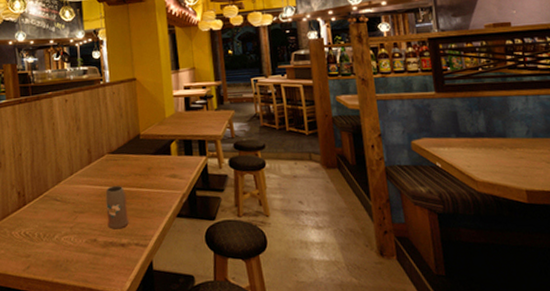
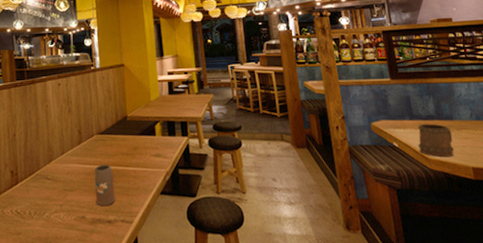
beer mug: none [463,141,507,179] -> present [417,123,455,158]

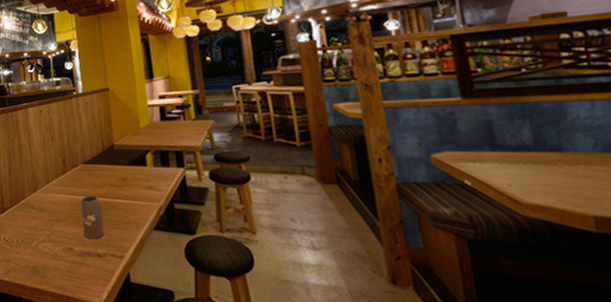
beer mug: present [417,123,455,158] -> none [502,156,564,202]

